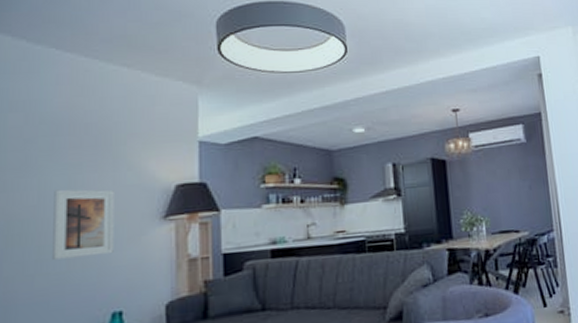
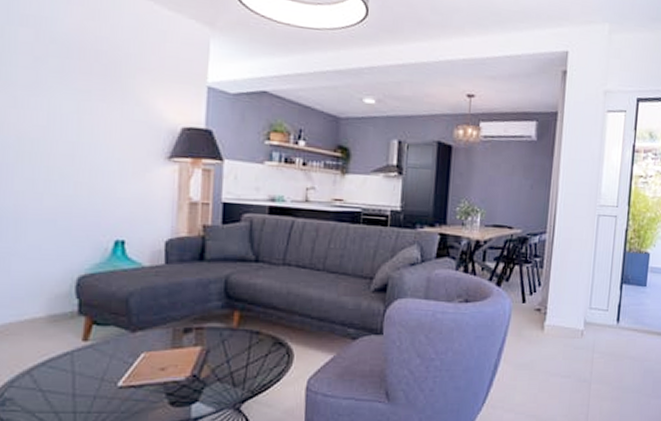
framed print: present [53,189,114,260] -> none [61,113,121,185]

